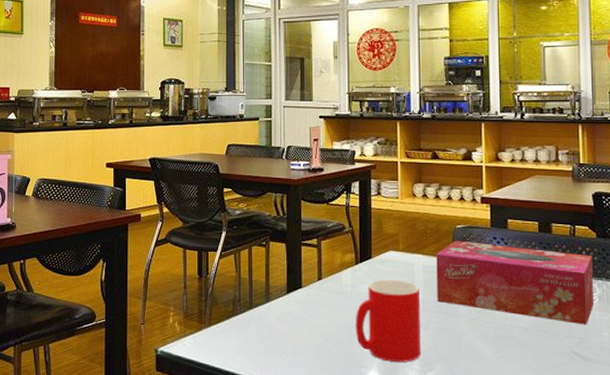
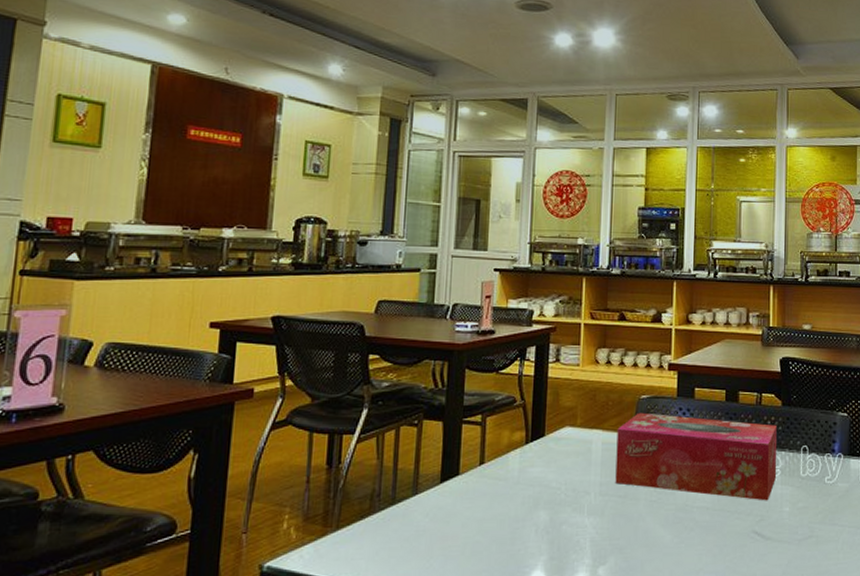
cup: present [355,279,421,362] -> none [520,460,597,558]

